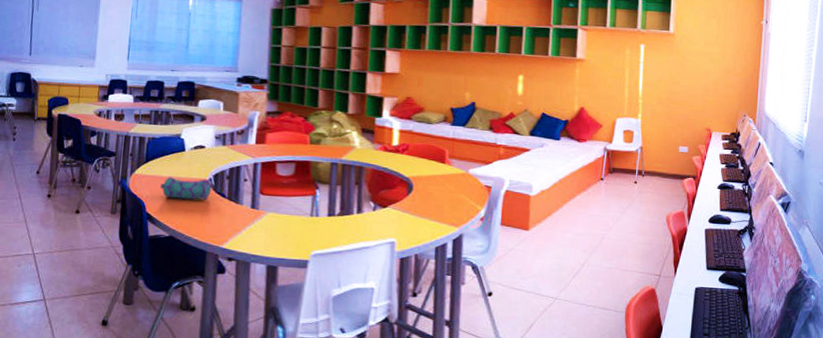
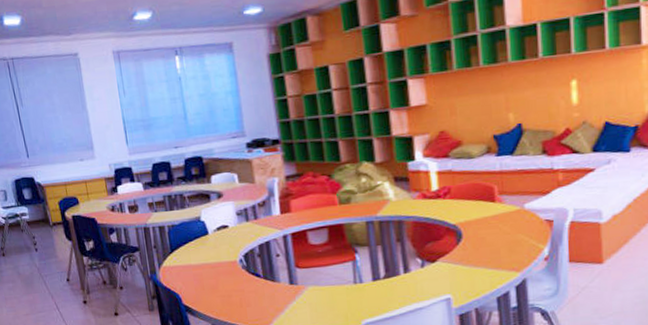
pencil case: present [160,176,212,200] -> none [191,259,245,287]

